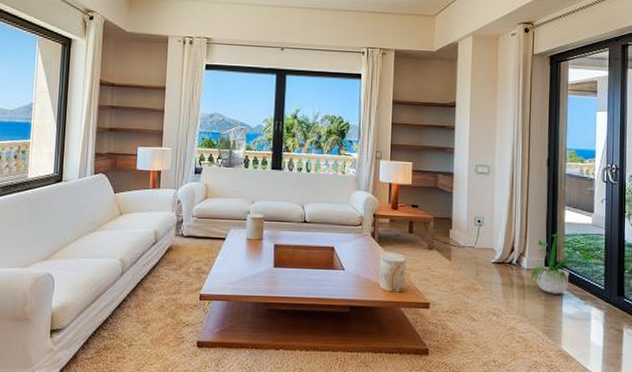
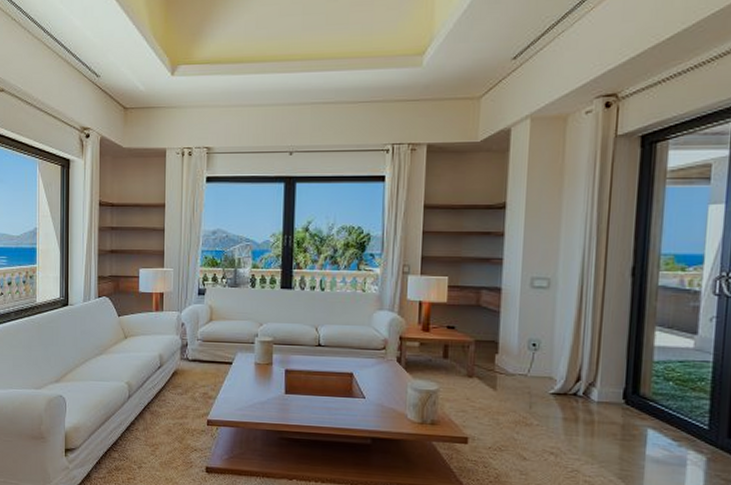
potted plant: present [531,222,595,294] -> none [603,346,696,433]

